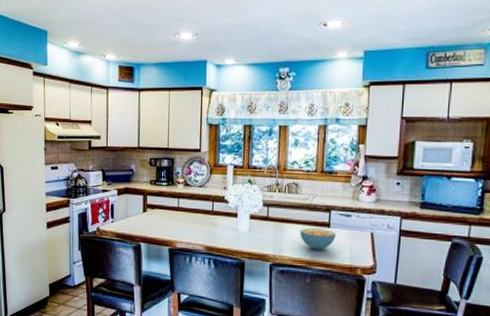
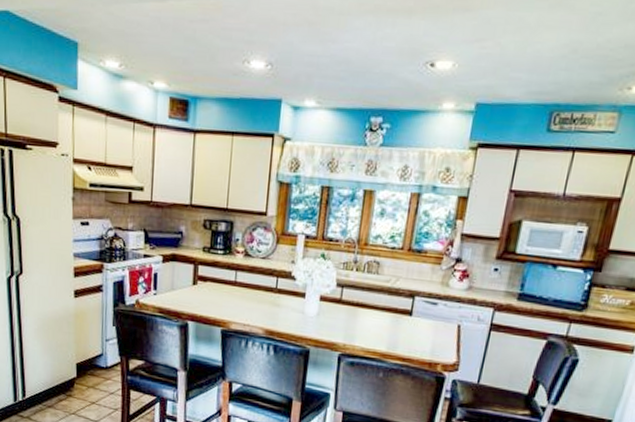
cereal bowl: present [300,228,336,250] -> none [376,315,418,342]

